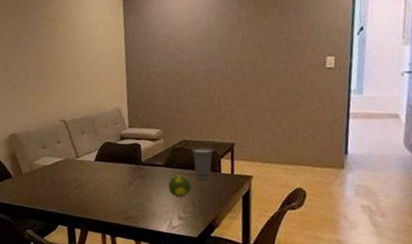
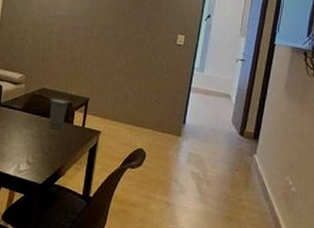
fruit: present [168,174,191,198] -> none [22,120,44,144]

